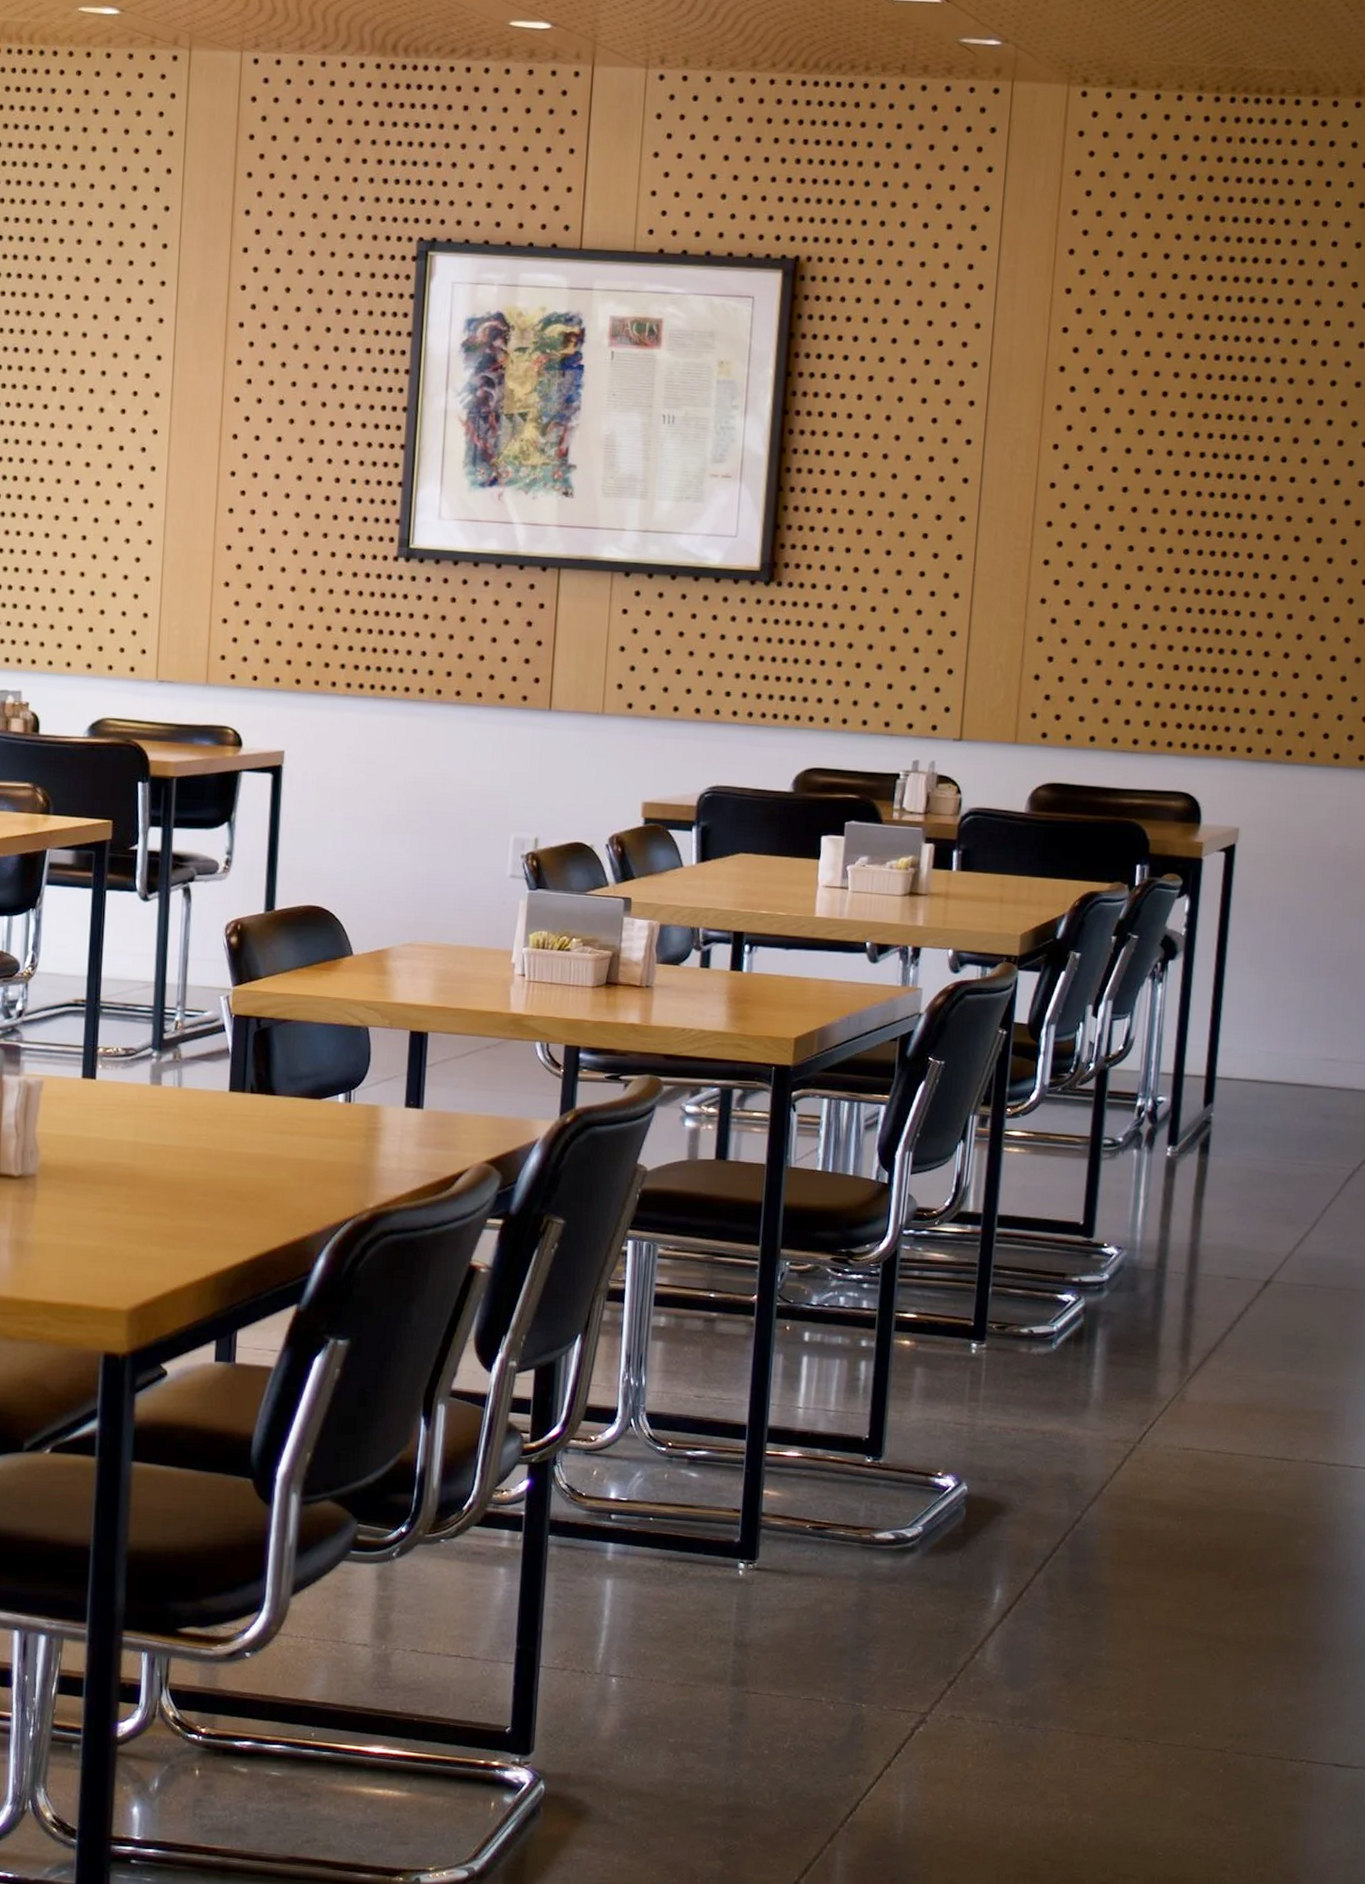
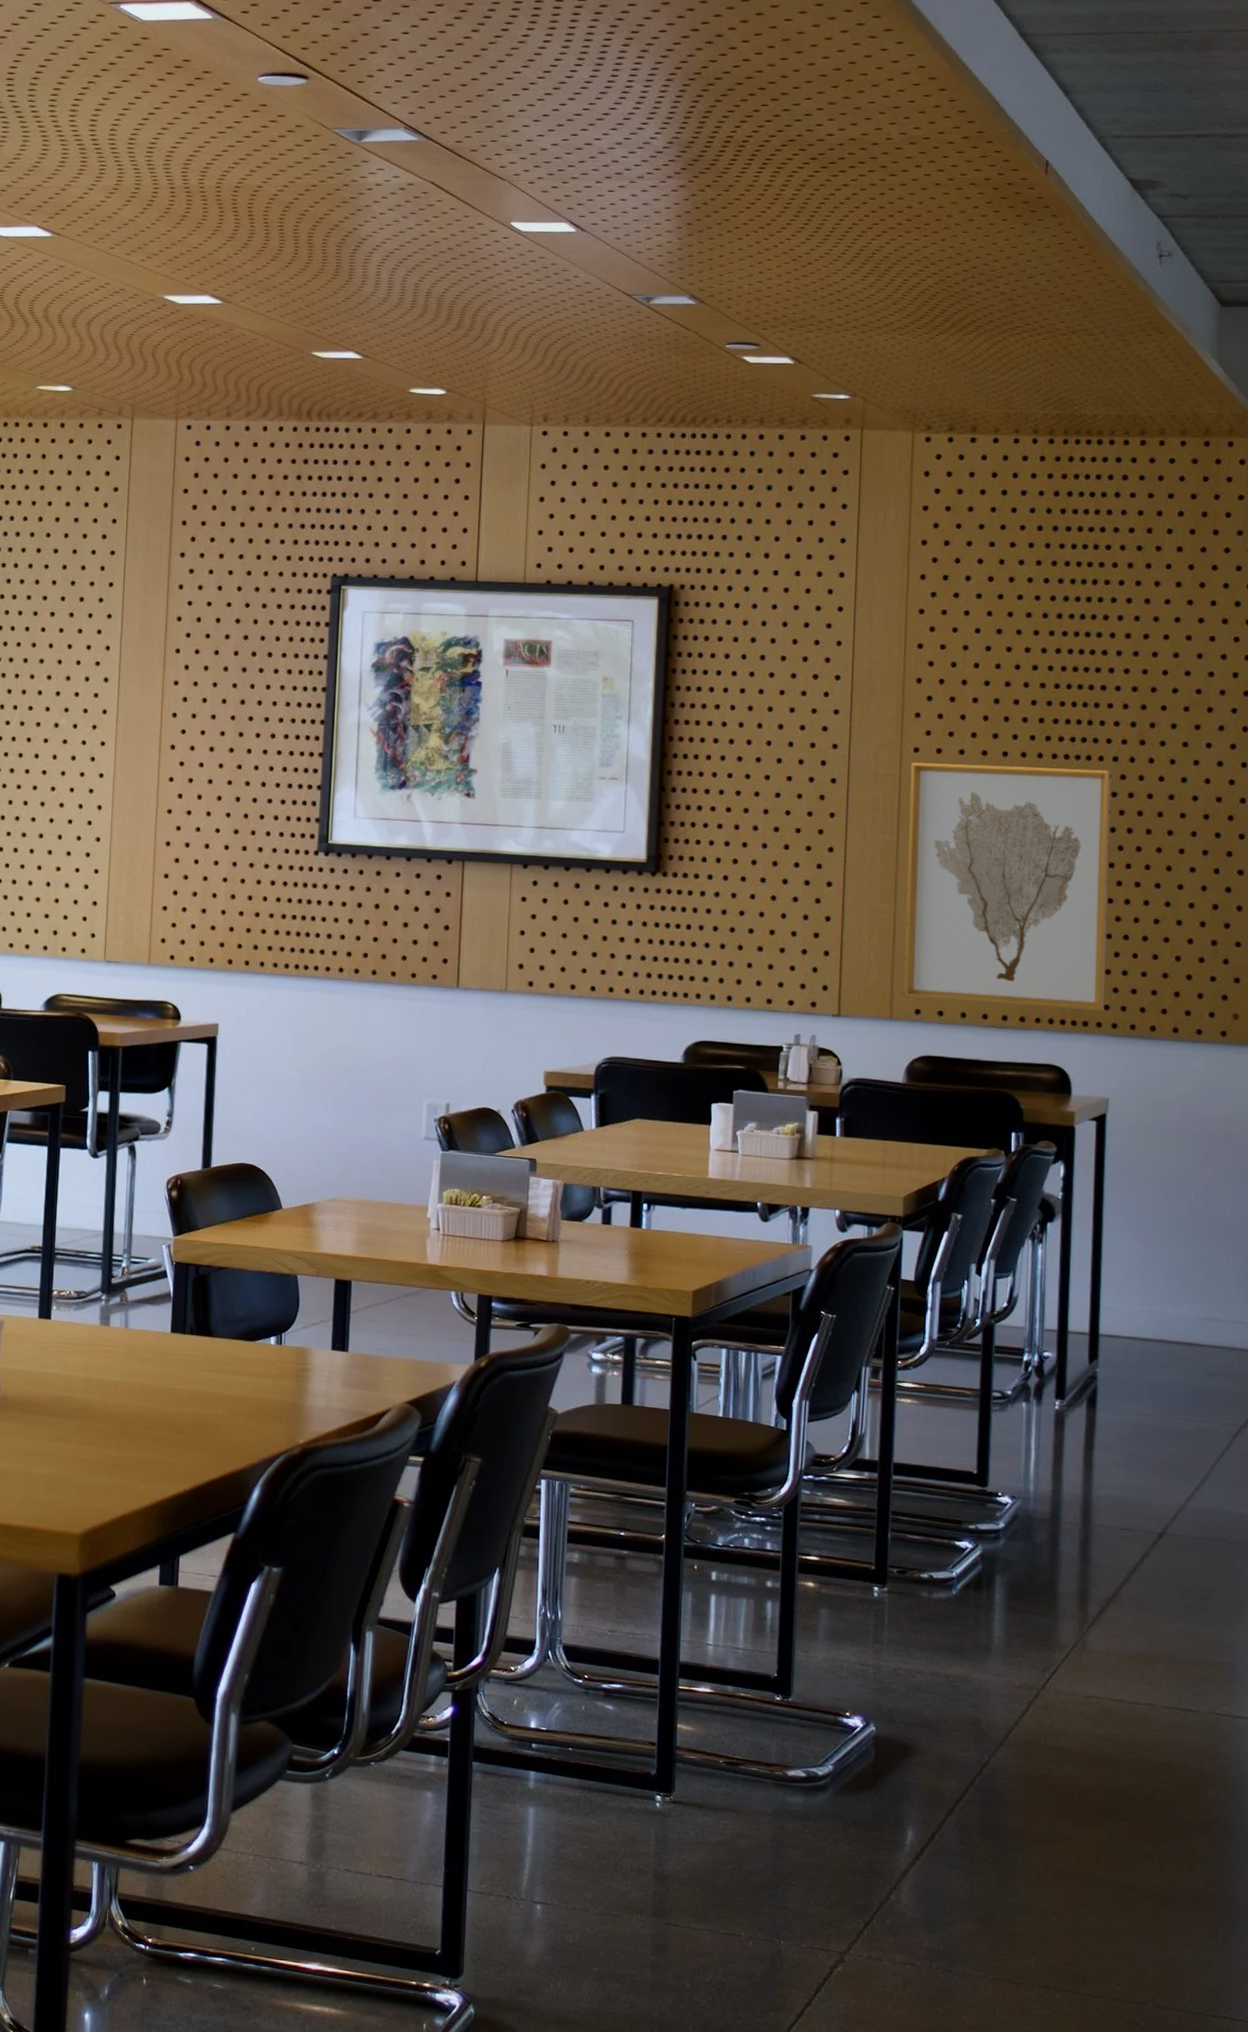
wall art: none [1029,460,1261,735] -> present [903,762,1111,1012]

